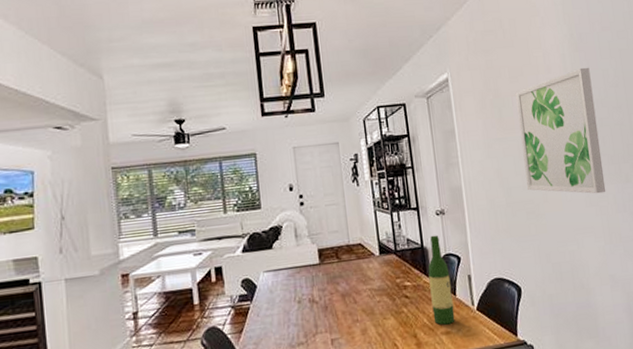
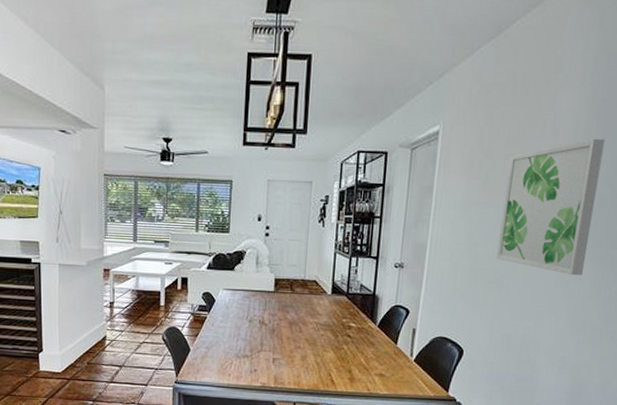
wine bottle: present [428,235,455,325] -> none [370,285,396,368]

